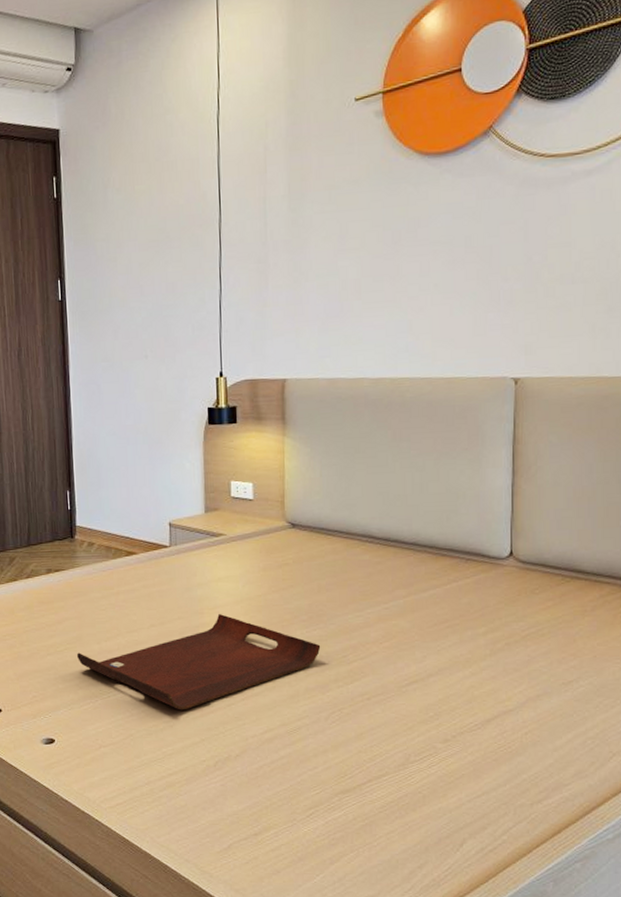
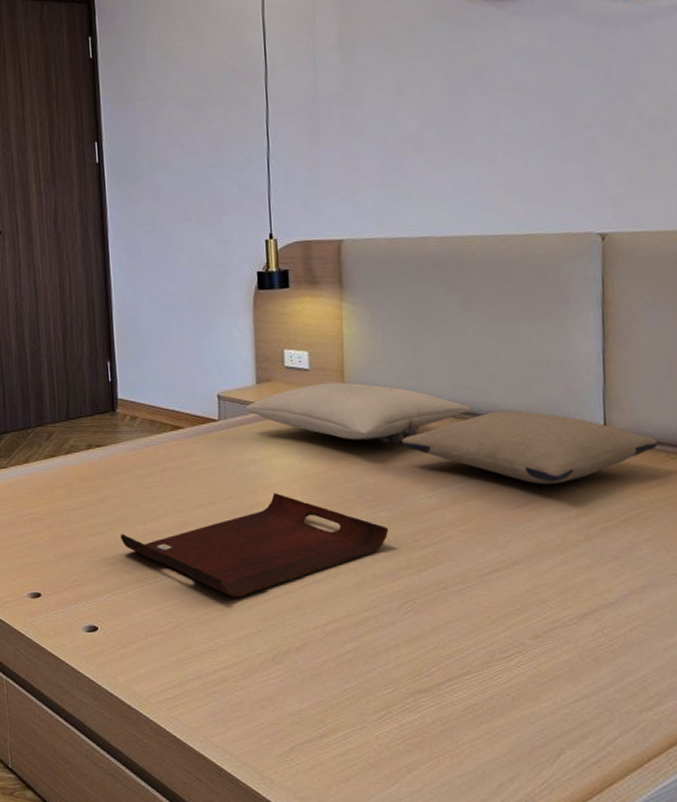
pillow: none [193,511,396,569] -> present [244,382,471,444]
pillow: none [335,538,556,605] -> present [402,410,658,484]

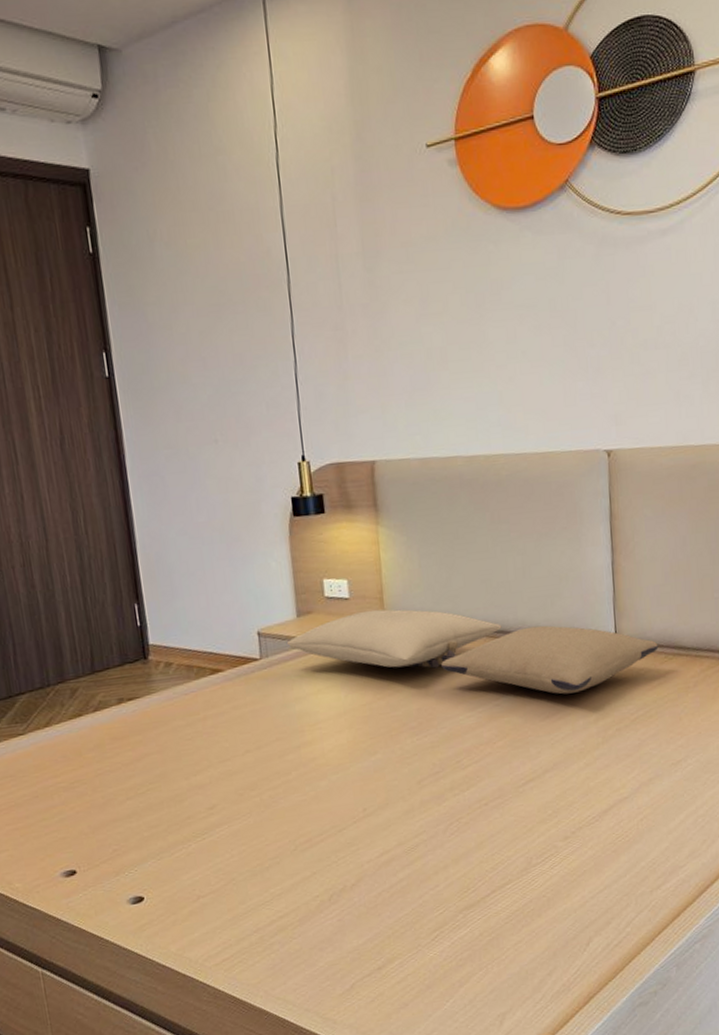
serving tray: present [121,493,389,598] -> none [162,730,433,844]

